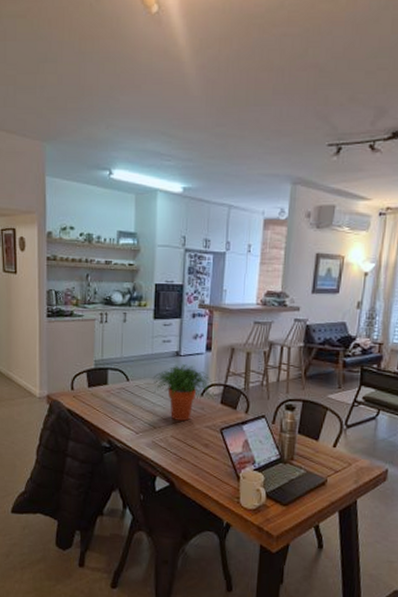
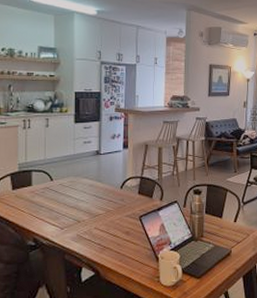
potted plant: present [153,364,213,421] -> none [76,162,131,213]

